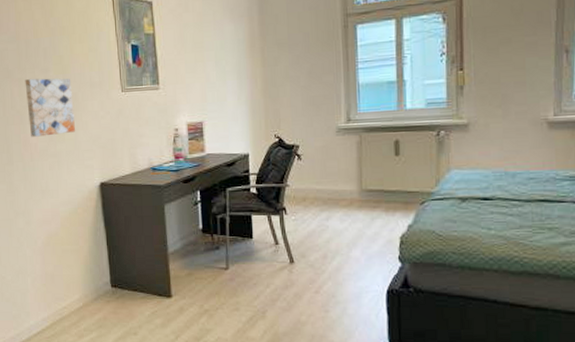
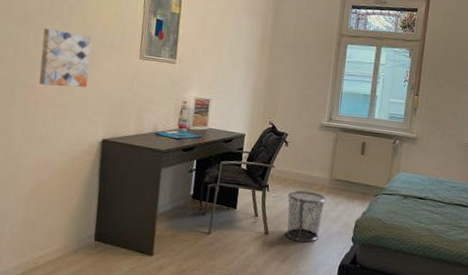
waste bin: none [310,208,358,267] -> present [286,190,326,242]

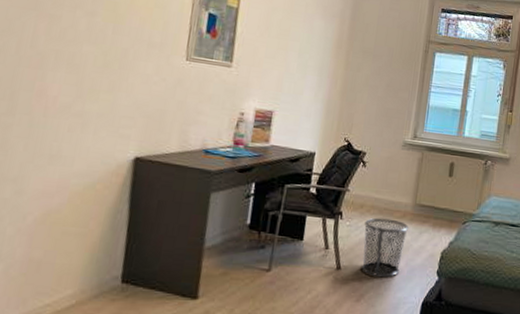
wall art: present [39,28,92,88] -> none [50,17,124,93]

